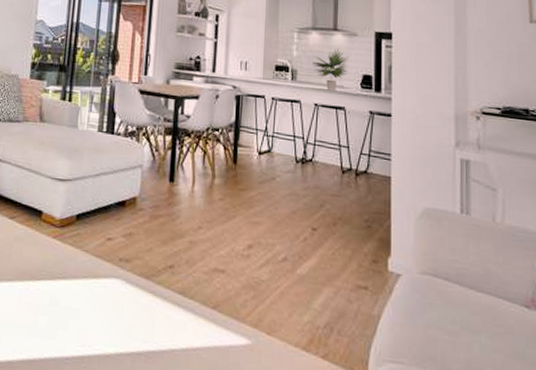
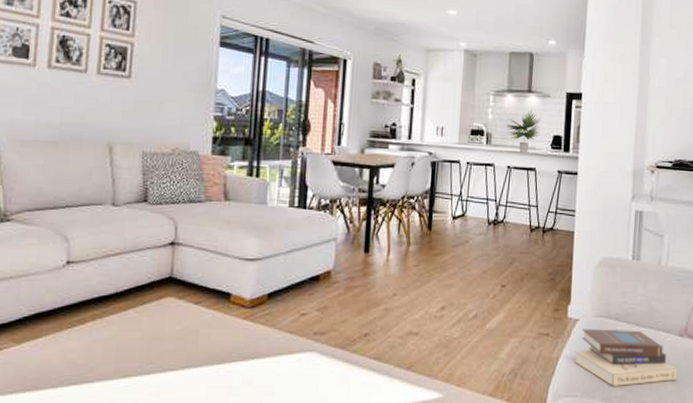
books: none [398,285,526,361] -> present [574,328,677,386]

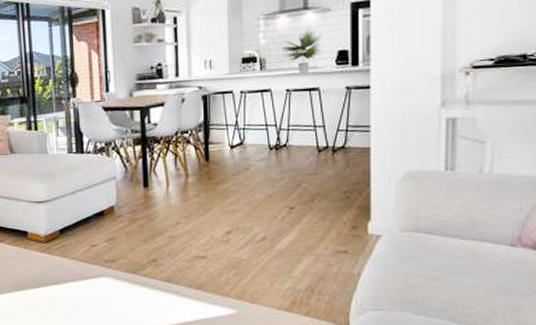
books: present [574,328,677,386] -> none [378,242,509,299]

